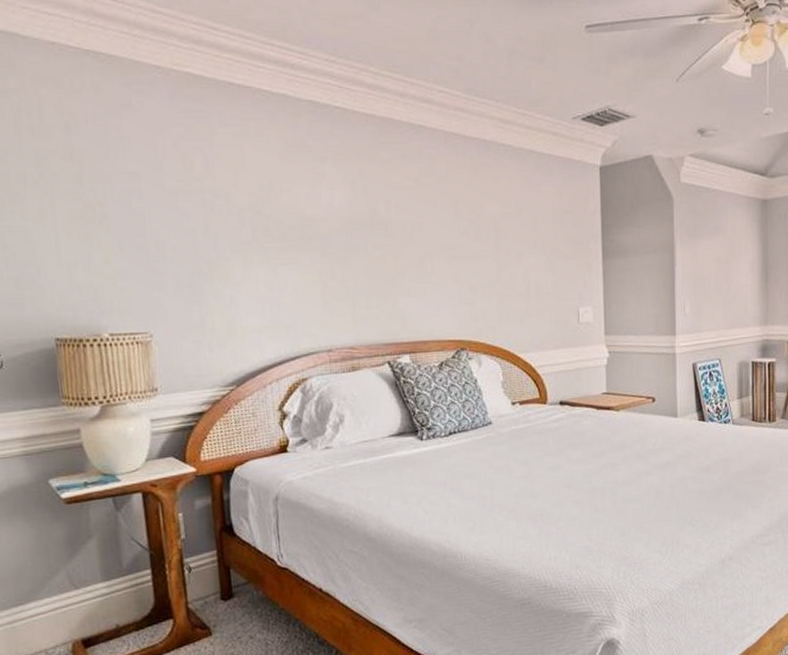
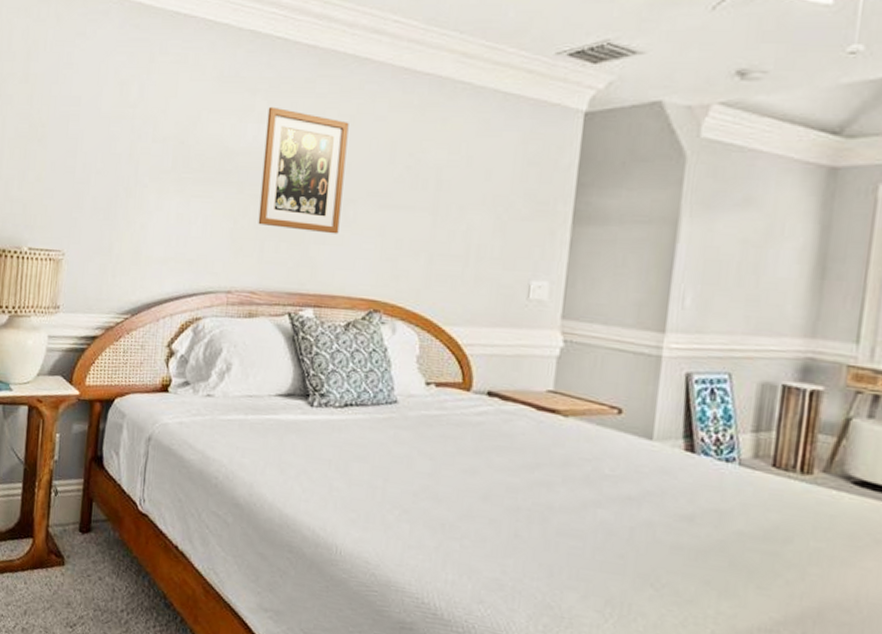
wall art: none [338,173,421,287] -> present [258,106,349,234]

